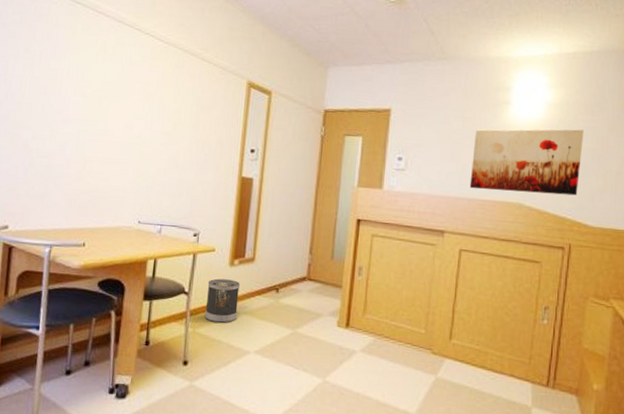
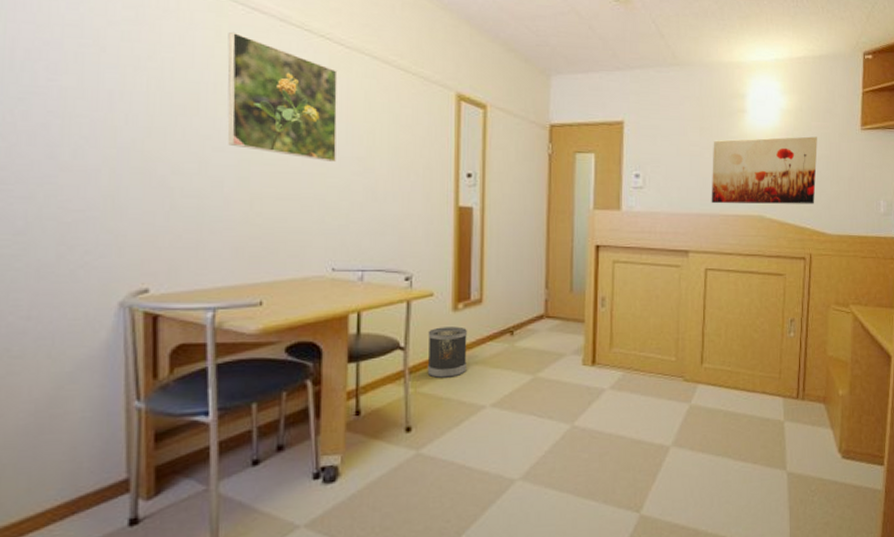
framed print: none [73,30,157,135] -> present [227,31,338,162]

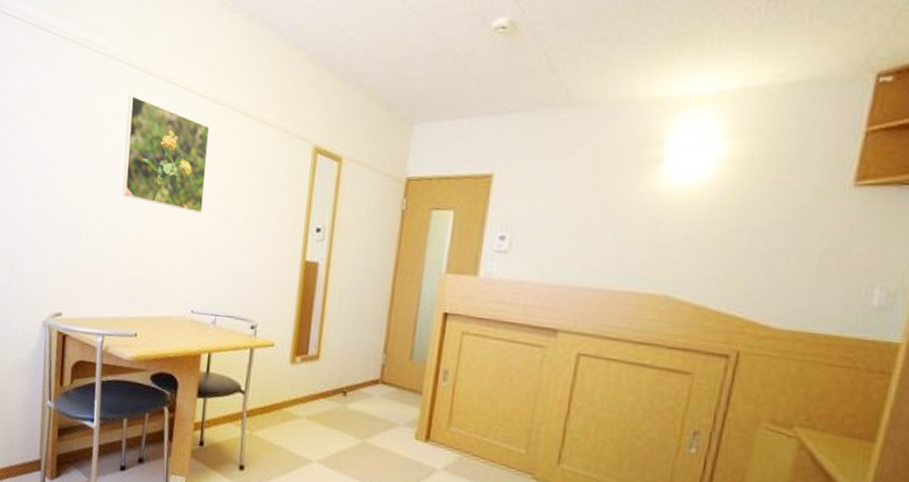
wastebasket: present [427,326,467,378] -> none [262,377,302,428]
wall art: present [711,136,817,204] -> none [596,194,773,286]

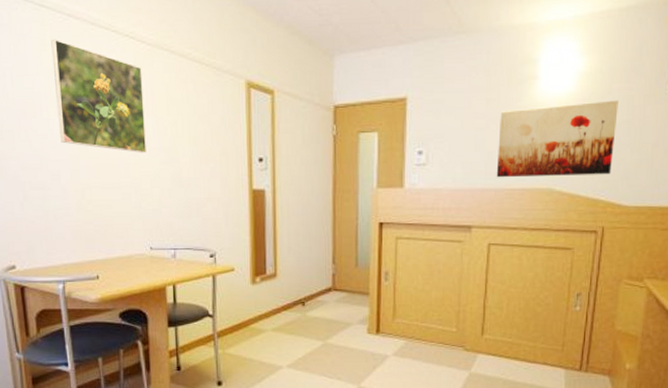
wall art: none [596,194,773,286] -> present [496,100,618,178]

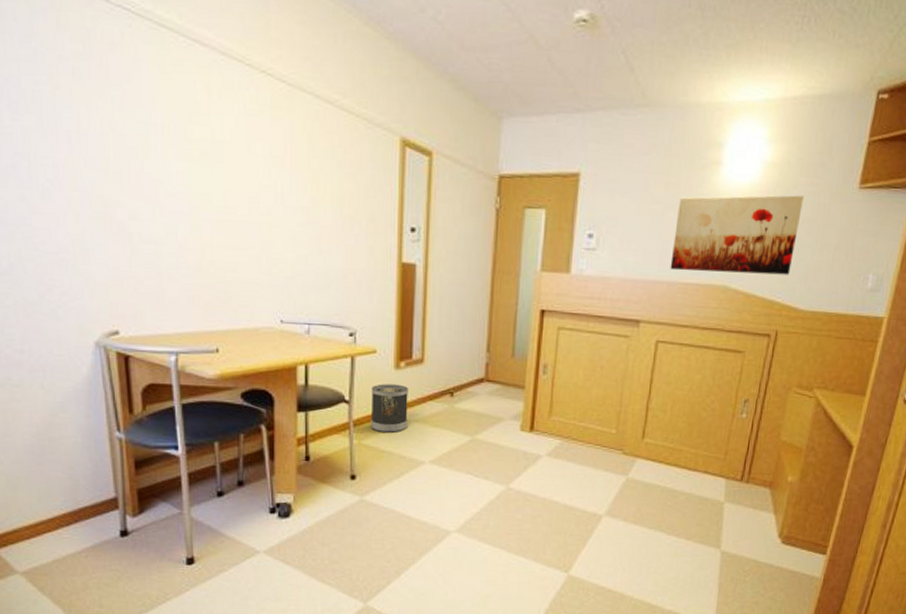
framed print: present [51,38,146,153] -> none [171,67,281,211]
wastebasket: none [231,298,265,341] -> present [370,384,408,433]

